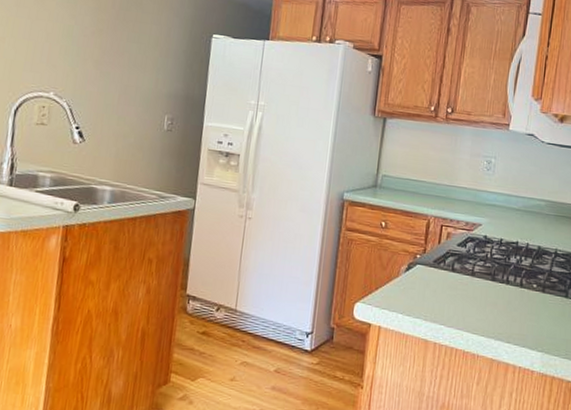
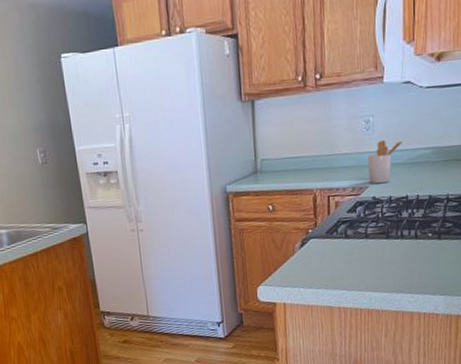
utensil holder: none [483,182,520,225] -> present [367,139,403,184]

